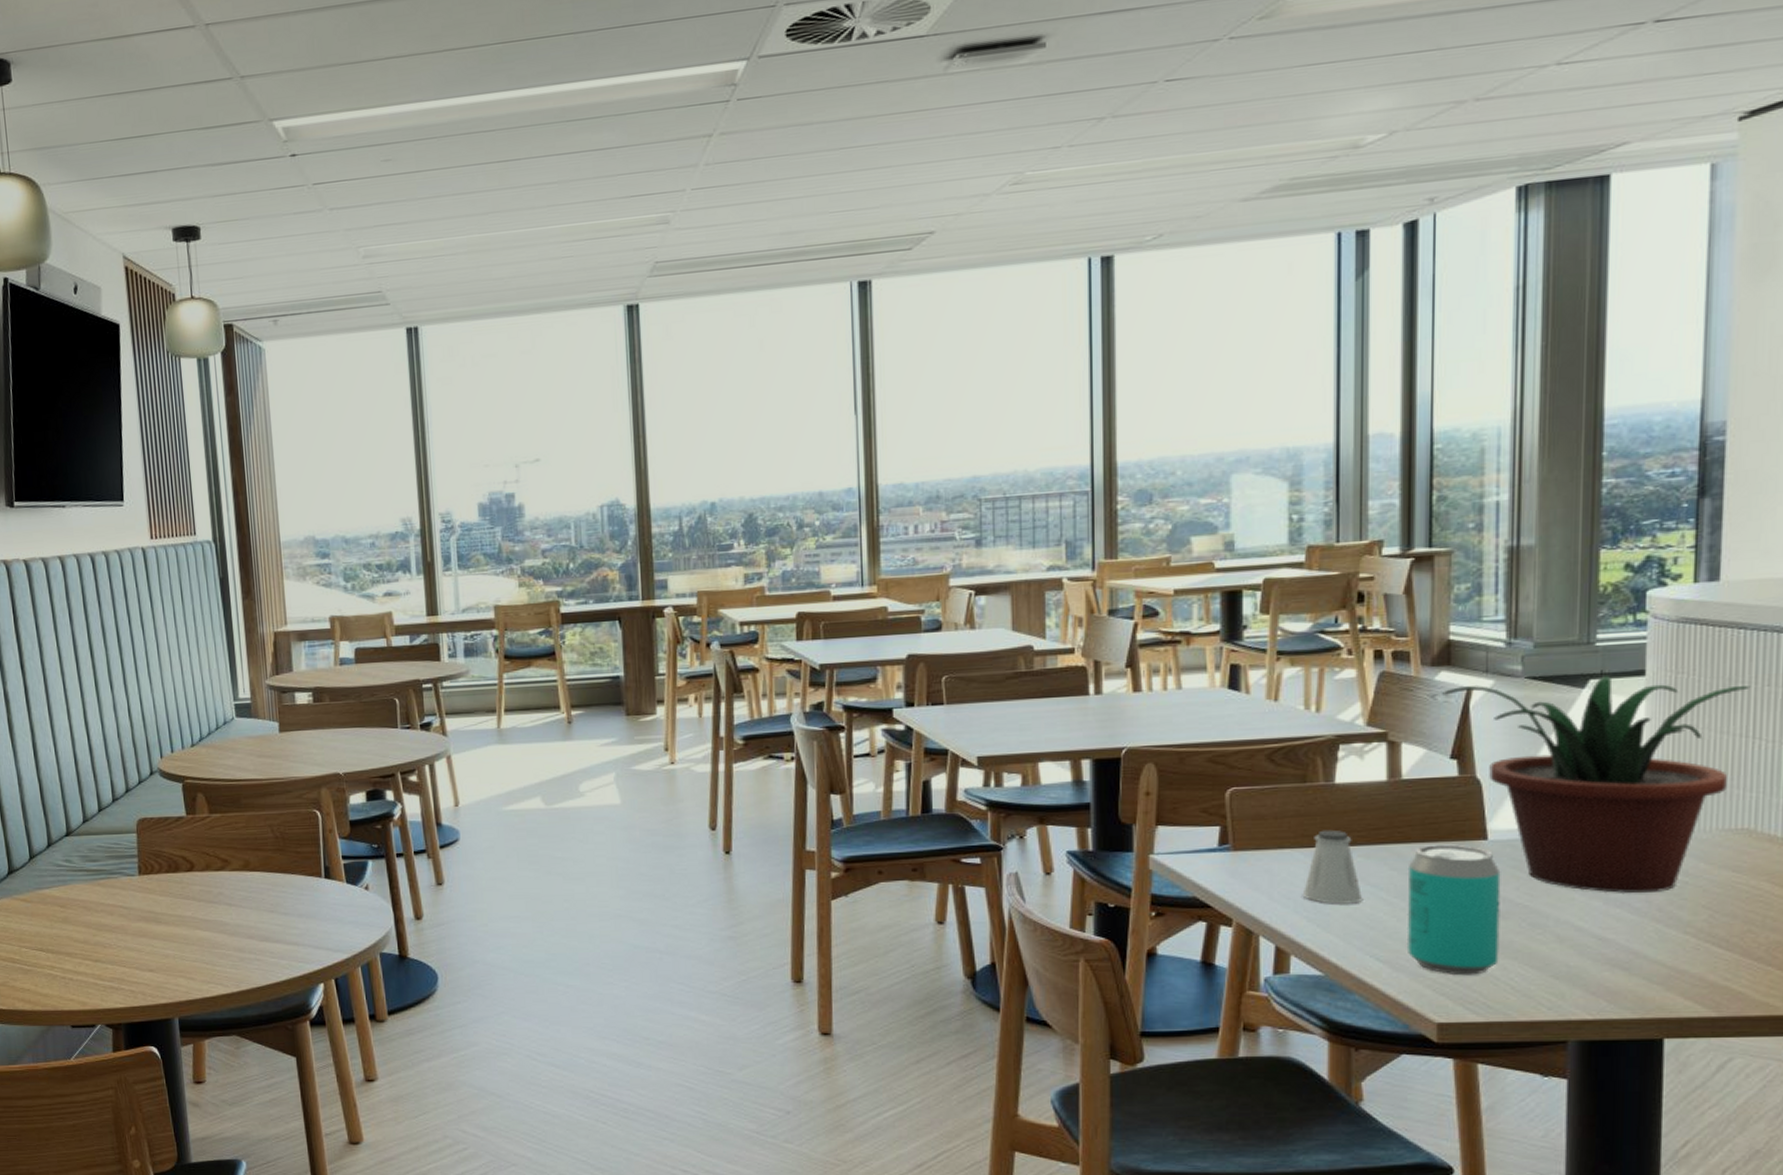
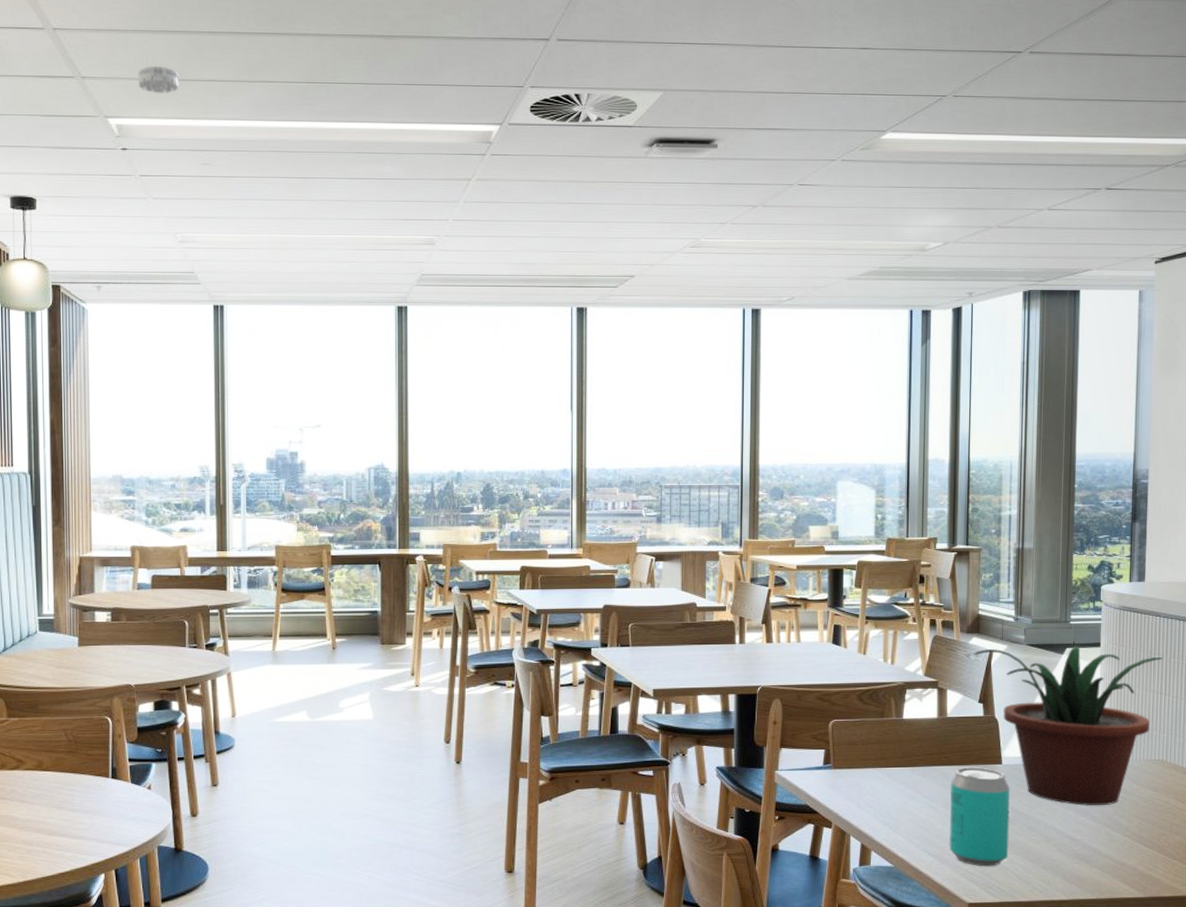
smoke detector: none [303,49,351,84] -> present [138,65,179,93]
saltshaker: present [1304,829,1363,904] -> none [881,754,921,811]

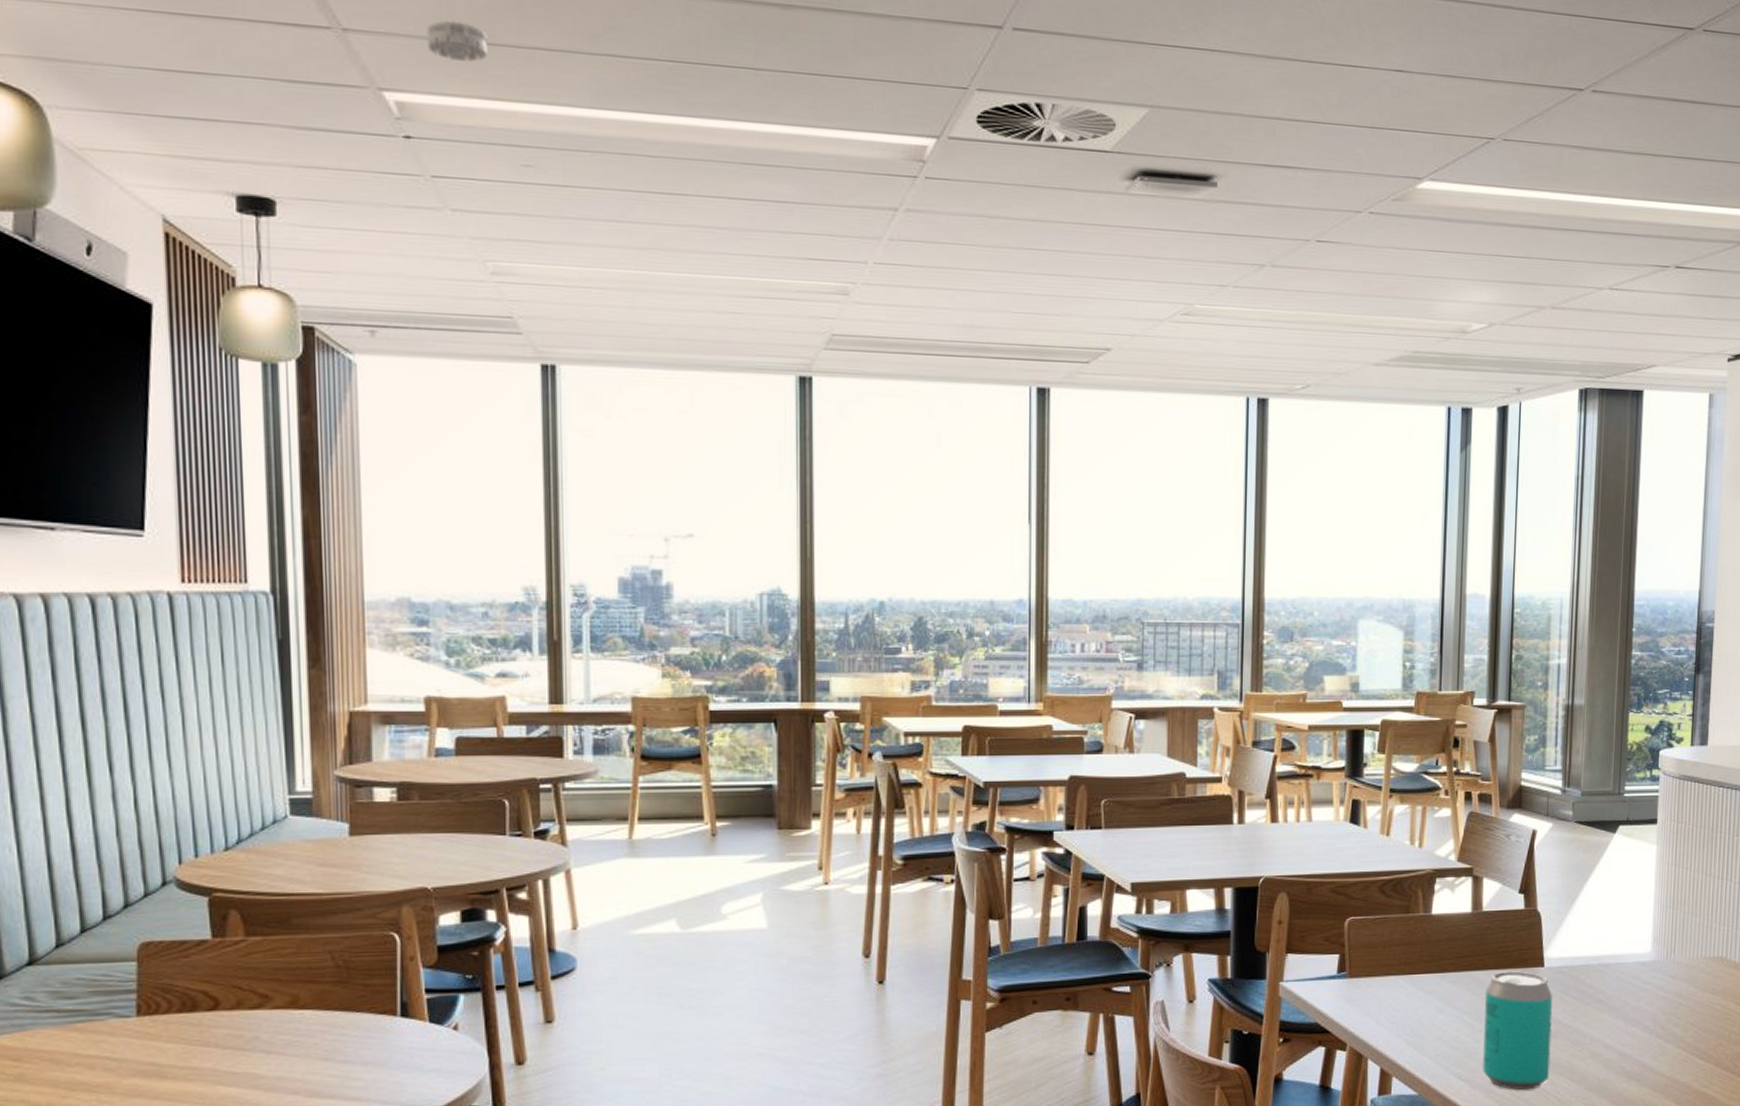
potted plant: present [974,646,1163,805] -> none [1515,823,1726,1014]

